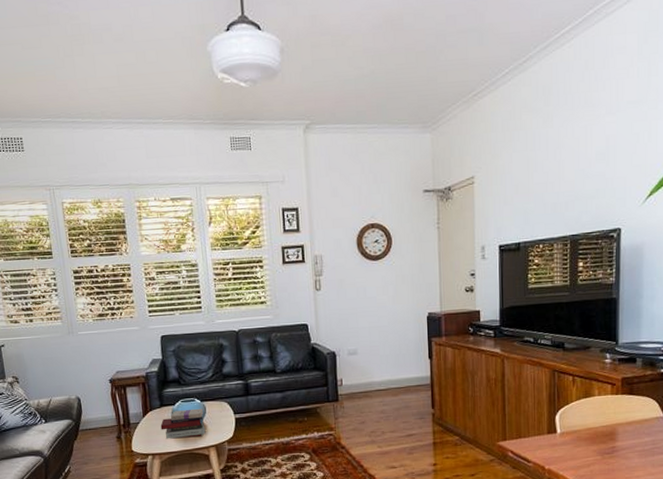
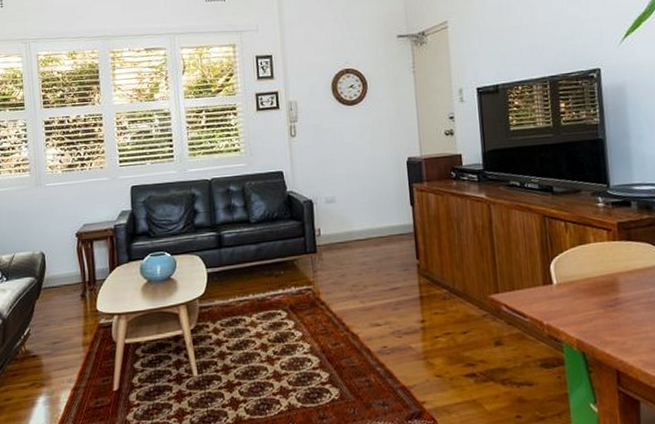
books: present [160,408,206,439] -> none [128,262,176,297]

